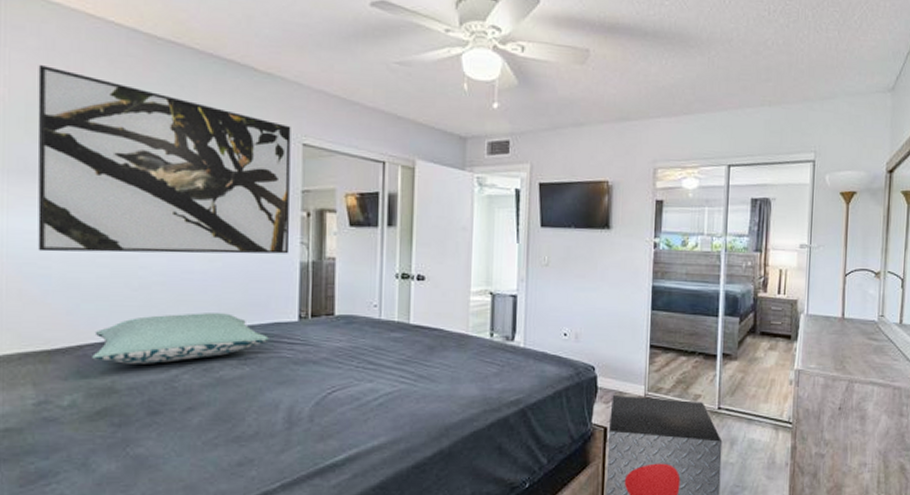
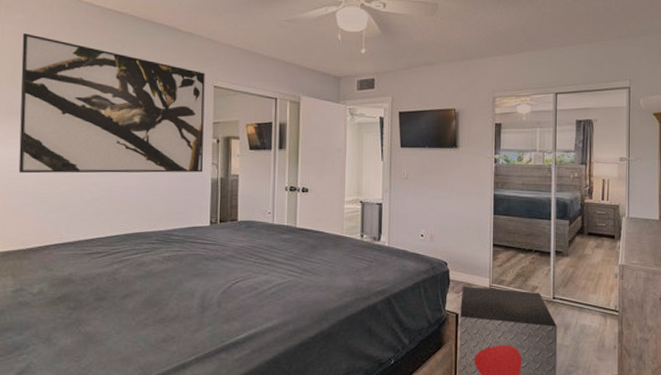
pillow: present [92,313,269,364] -> none [56,219,187,260]

